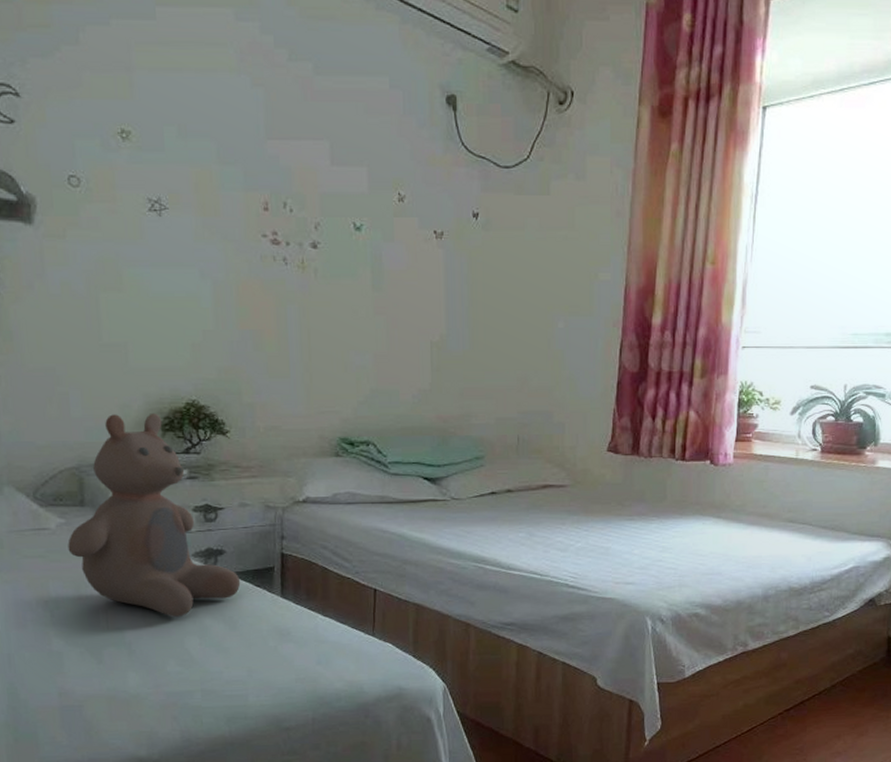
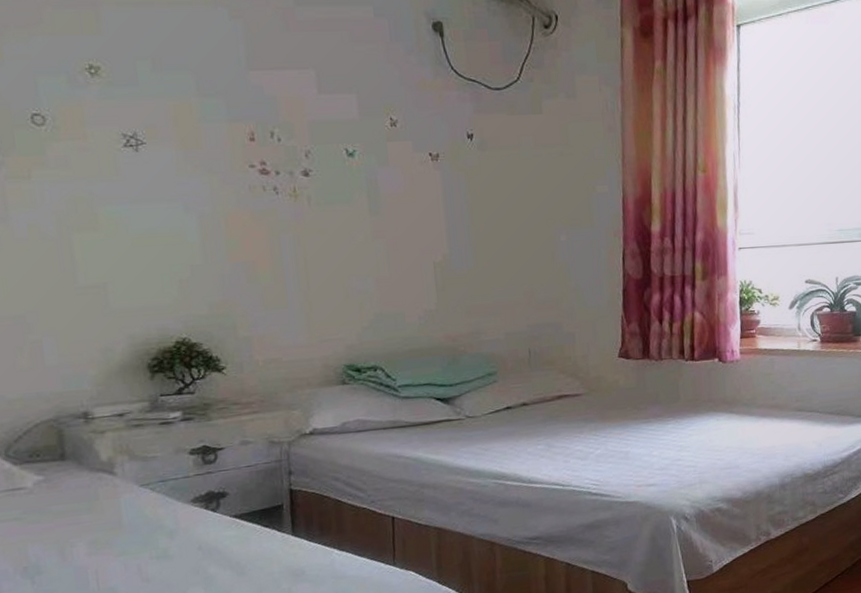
bear: present [68,412,241,617] -> none [48,354,247,569]

